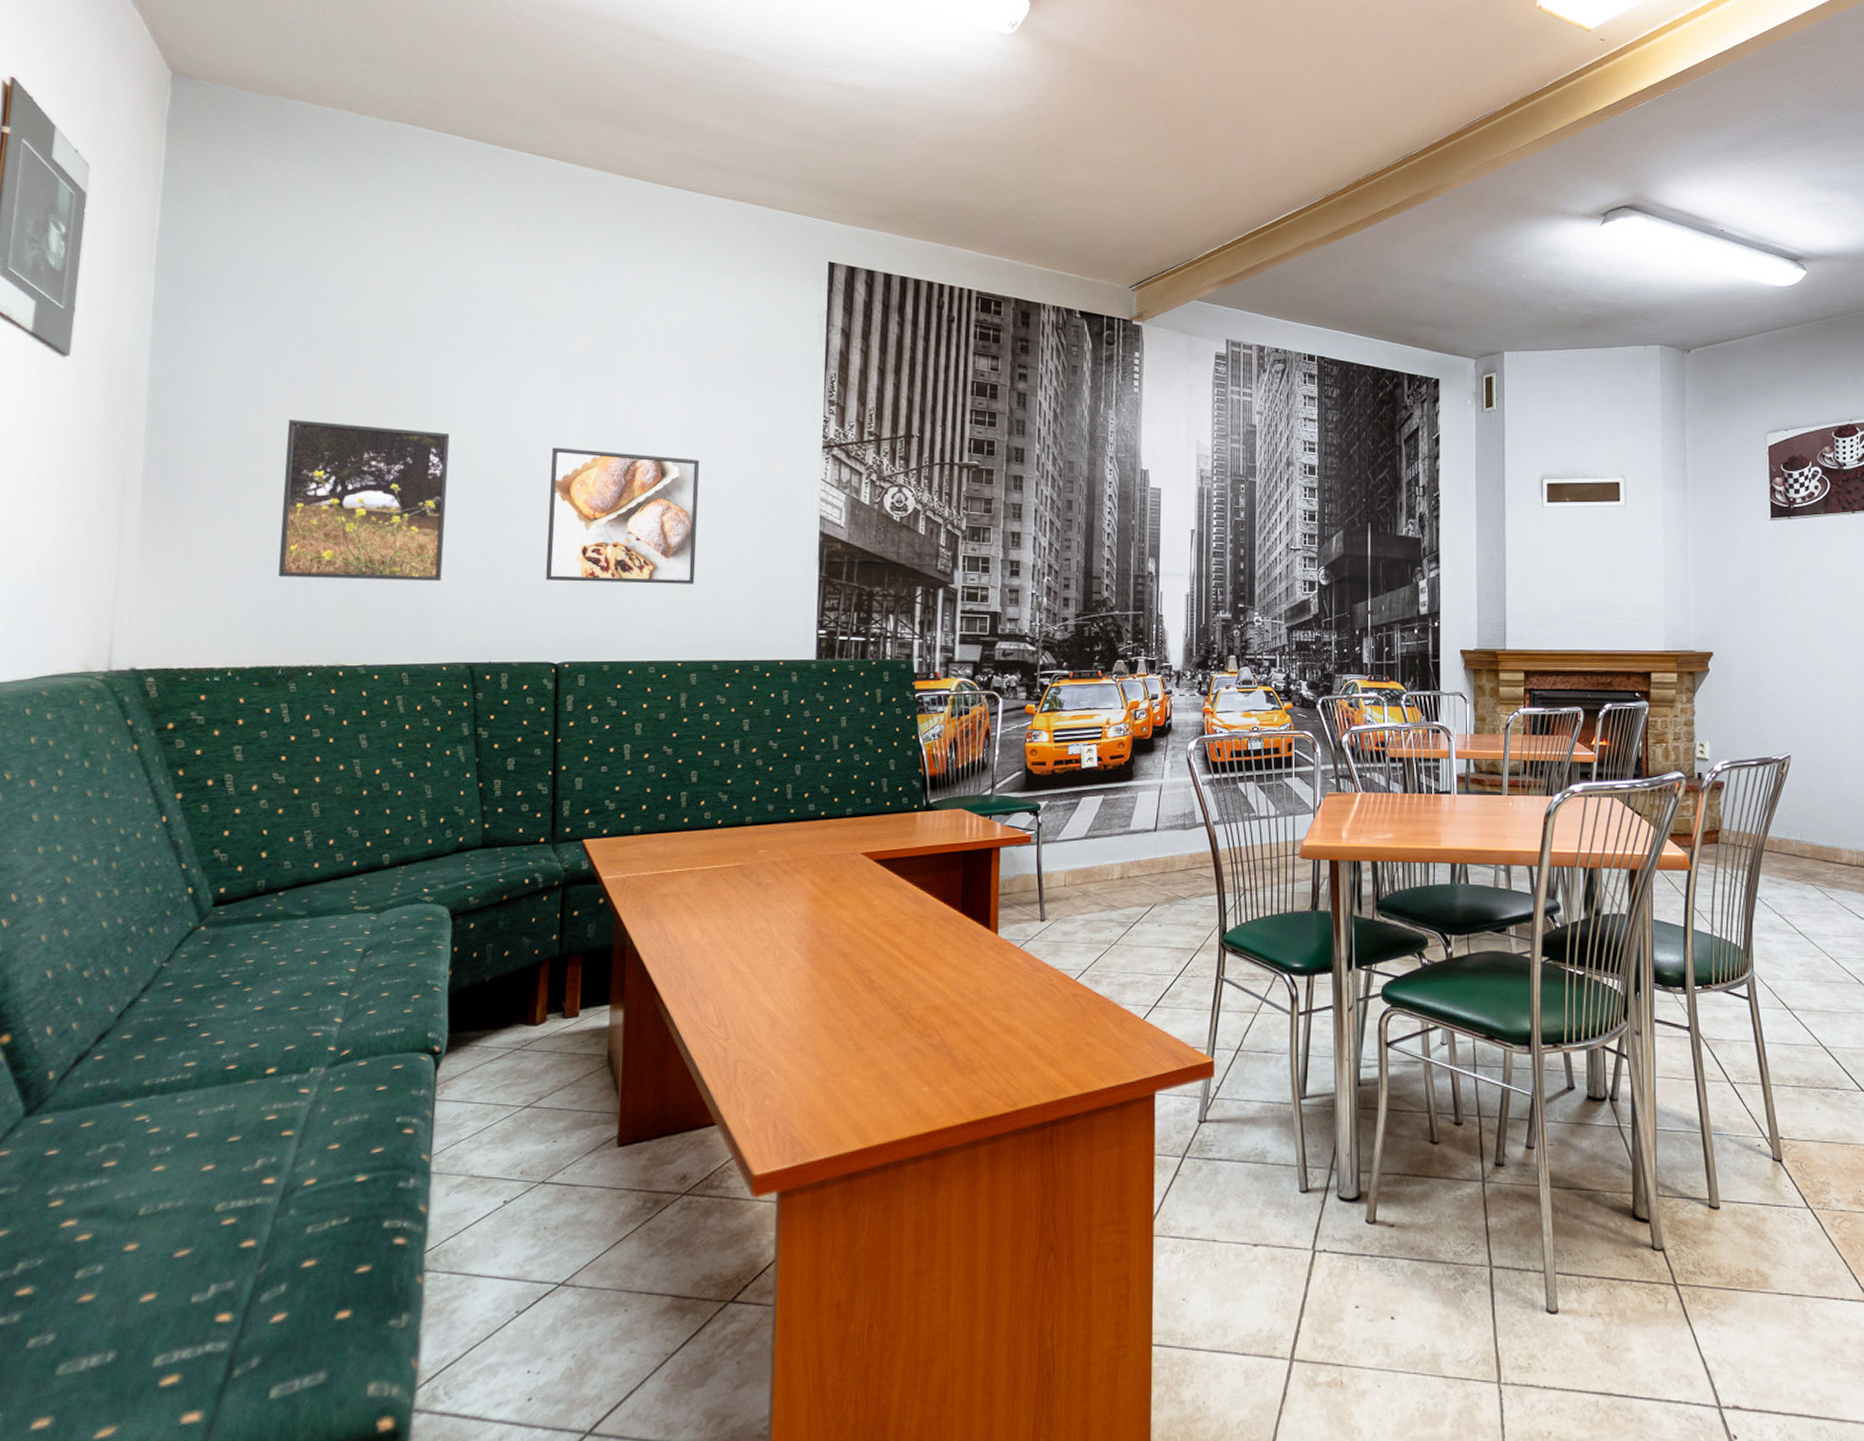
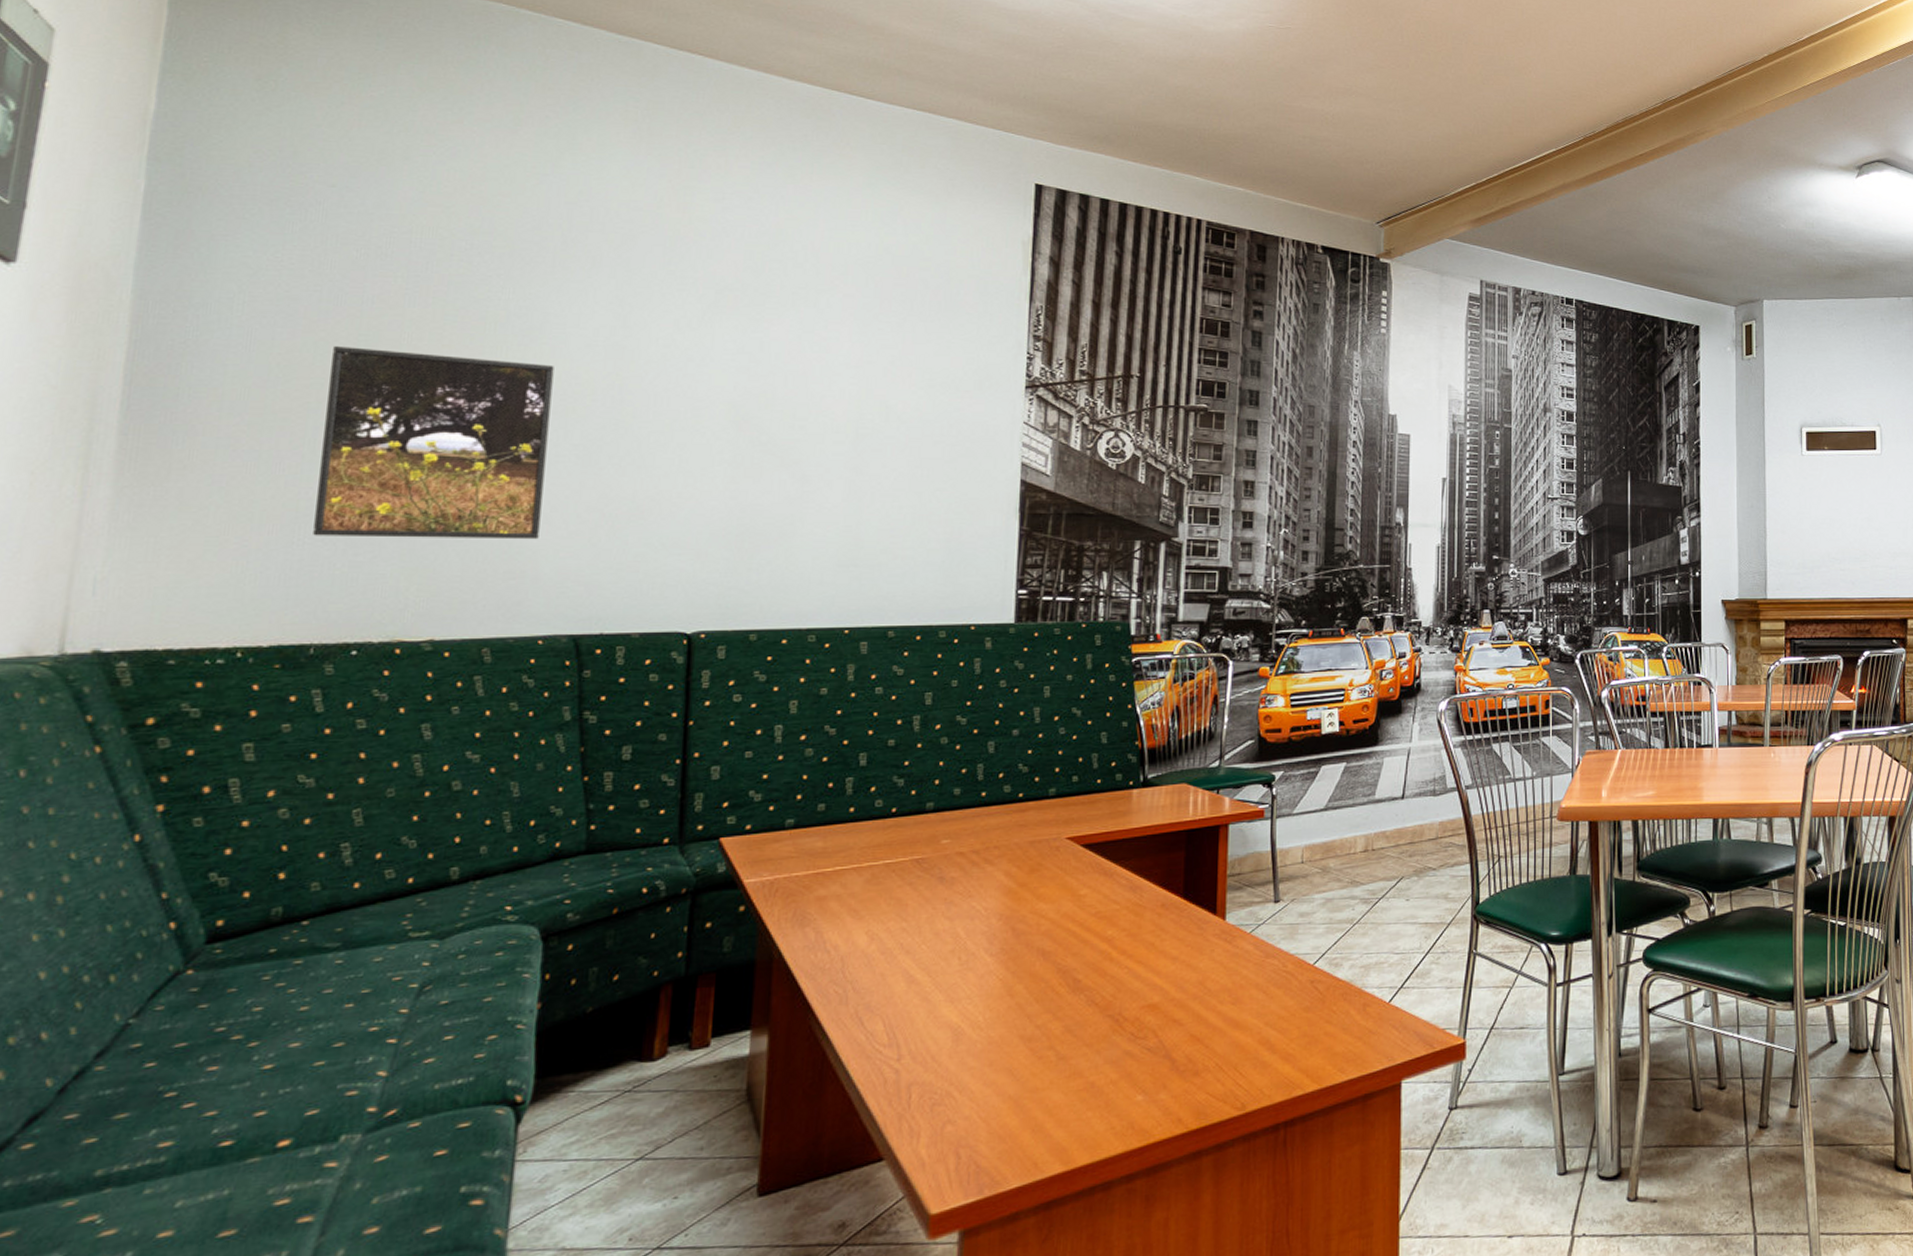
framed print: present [546,447,700,584] -> none [677,383,876,540]

